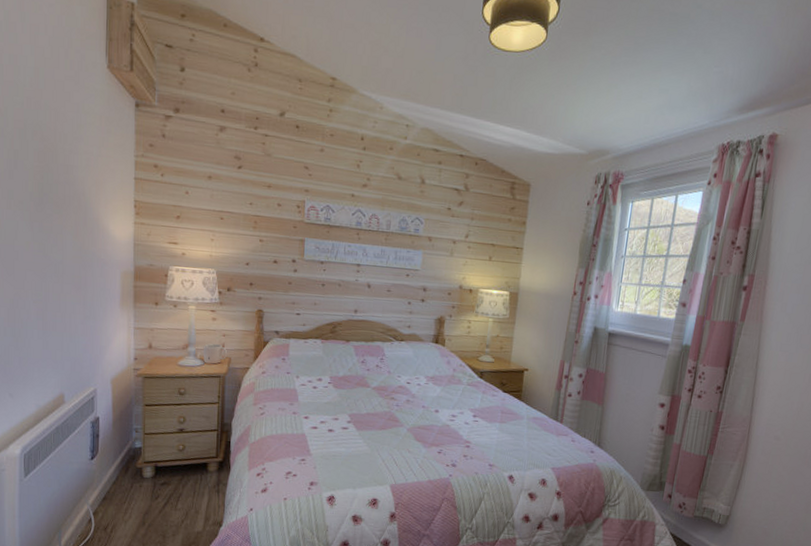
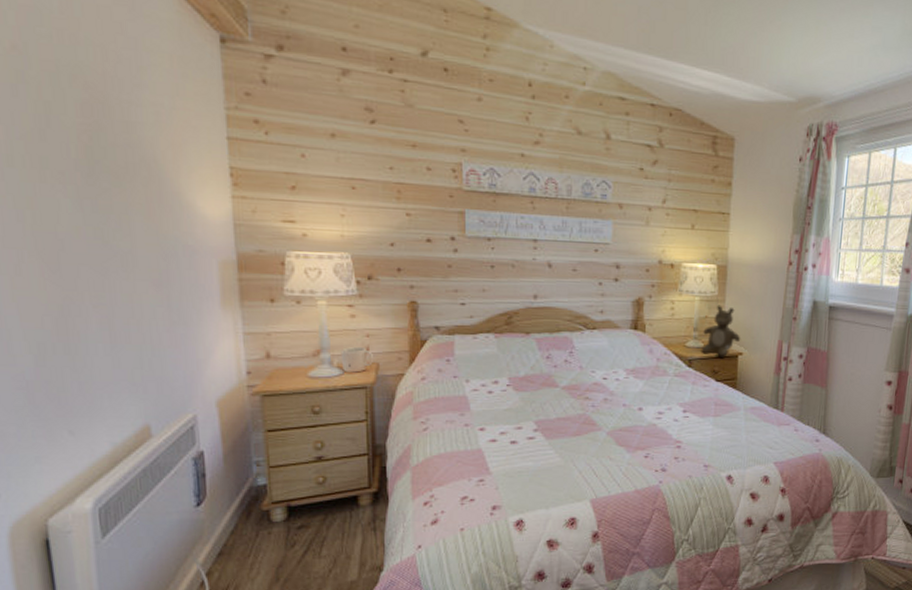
teddy bear: none [491,326,528,372] -> present [701,305,741,358]

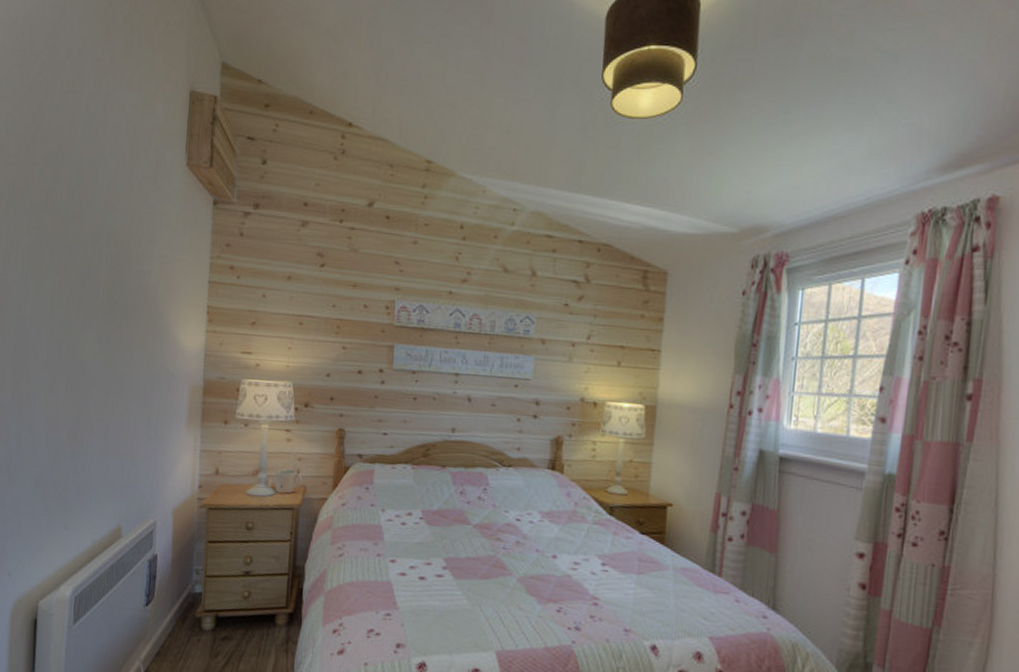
teddy bear: present [701,305,741,358] -> none [624,448,671,508]

